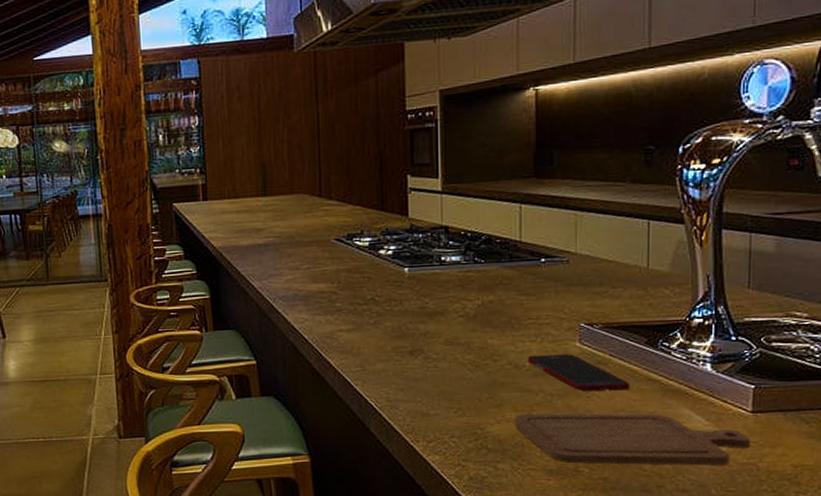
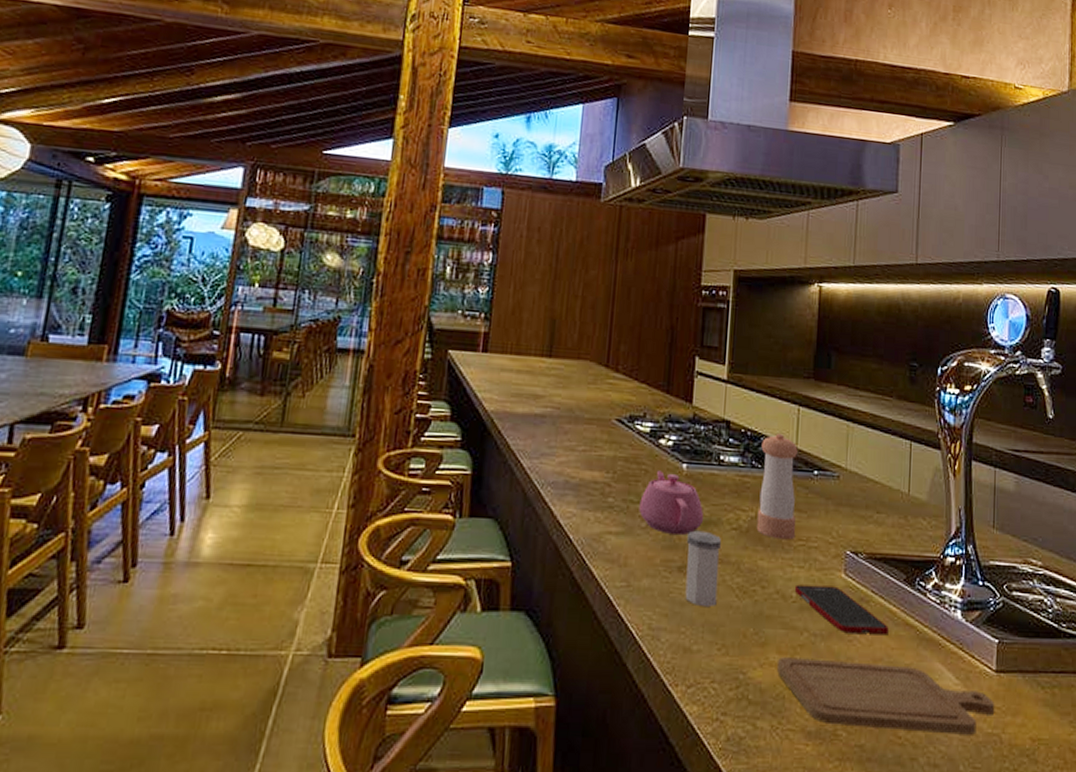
teapot: none [366,276,430,326] -> present [639,470,704,535]
salt shaker: none [416,320,450,381] -> present [685,530,721,608]
pepper shaker: none [483,230,525,321] -> present [756,432,798,540]

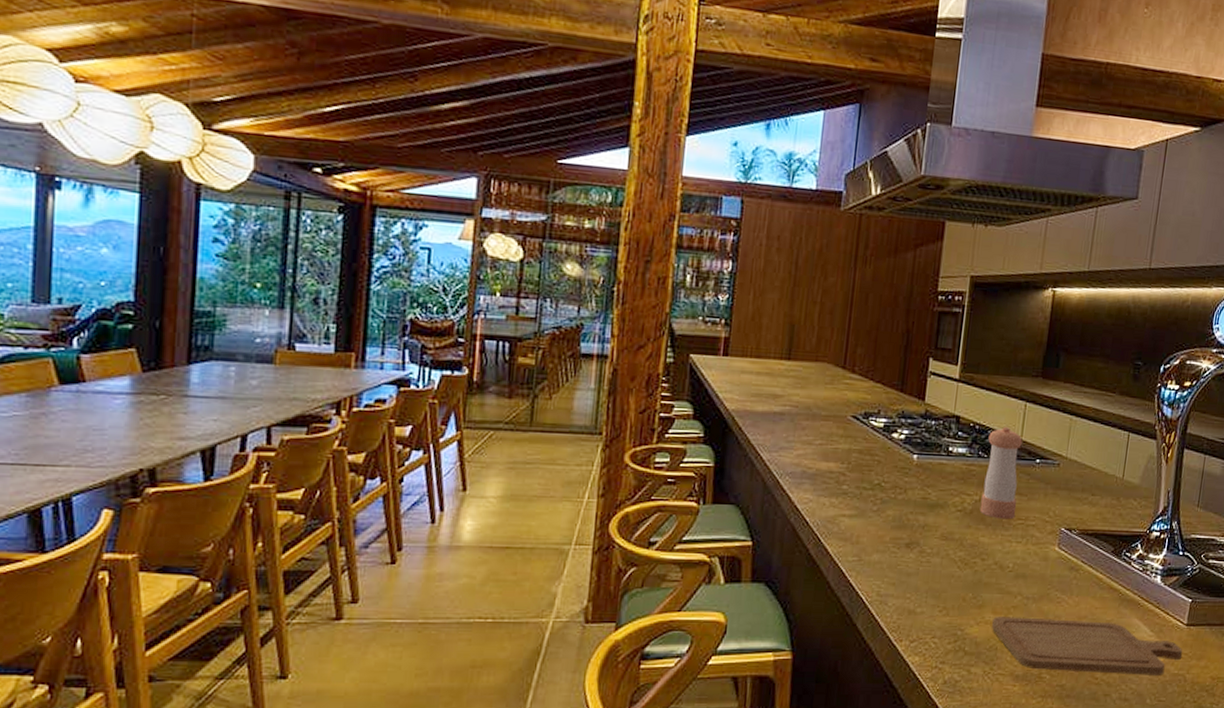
teapot: present [639,470,704,535] -> none [871,461,932,516]
salt shaker: present [685,530,721,608] -> none [911,512,947,577]
cell phone: present [794,584,889,634] -> none [1011,557,1094,596]

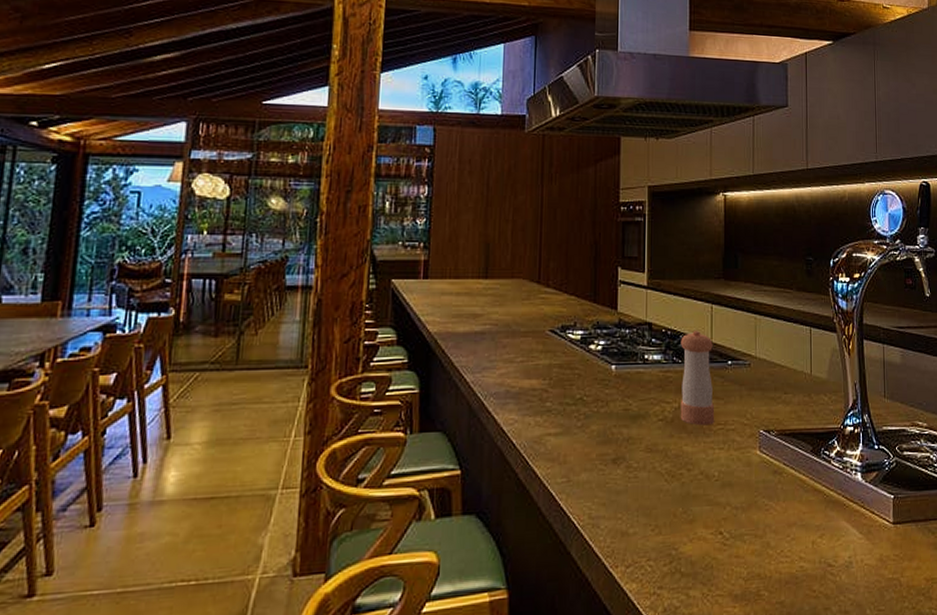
chopping board: present [991,617,1183,675] -> none [704,527,894,587]

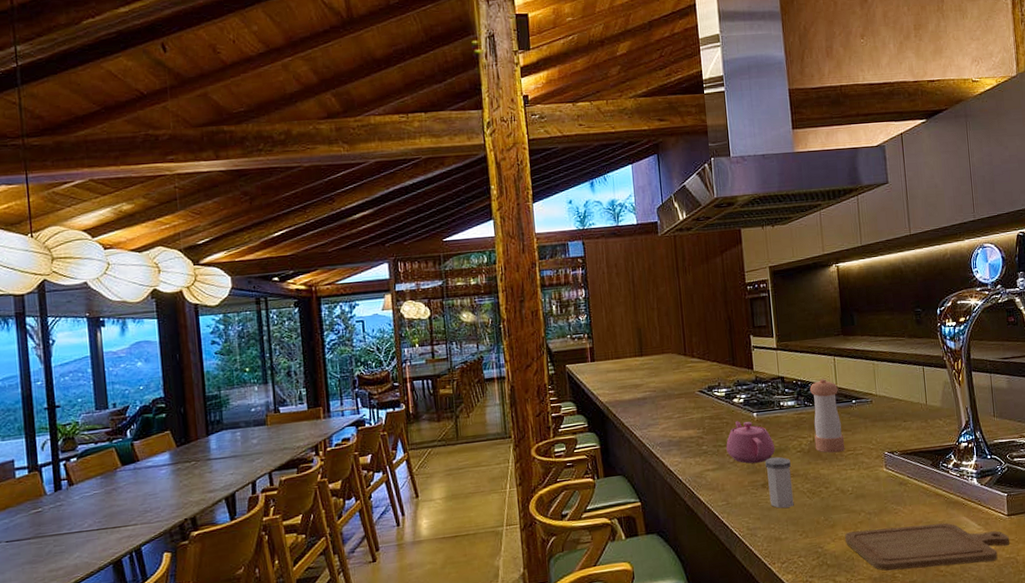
teapot: none [574,373,633,430] -> present [726,421,776,464]
salt shaker: none [619,424,649,494] -> present [765,457,794,509]
chopping board: none [704,527,894,587] -> present [844,523,1010,571]

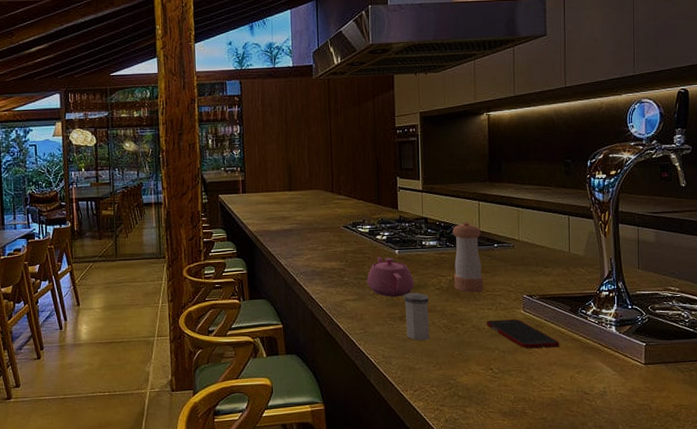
chopping board: present [844,523,1010,571] -> none [477,366,645,407]
cell phone: none [849,478,924,508] -> present [486,319,559,348]

